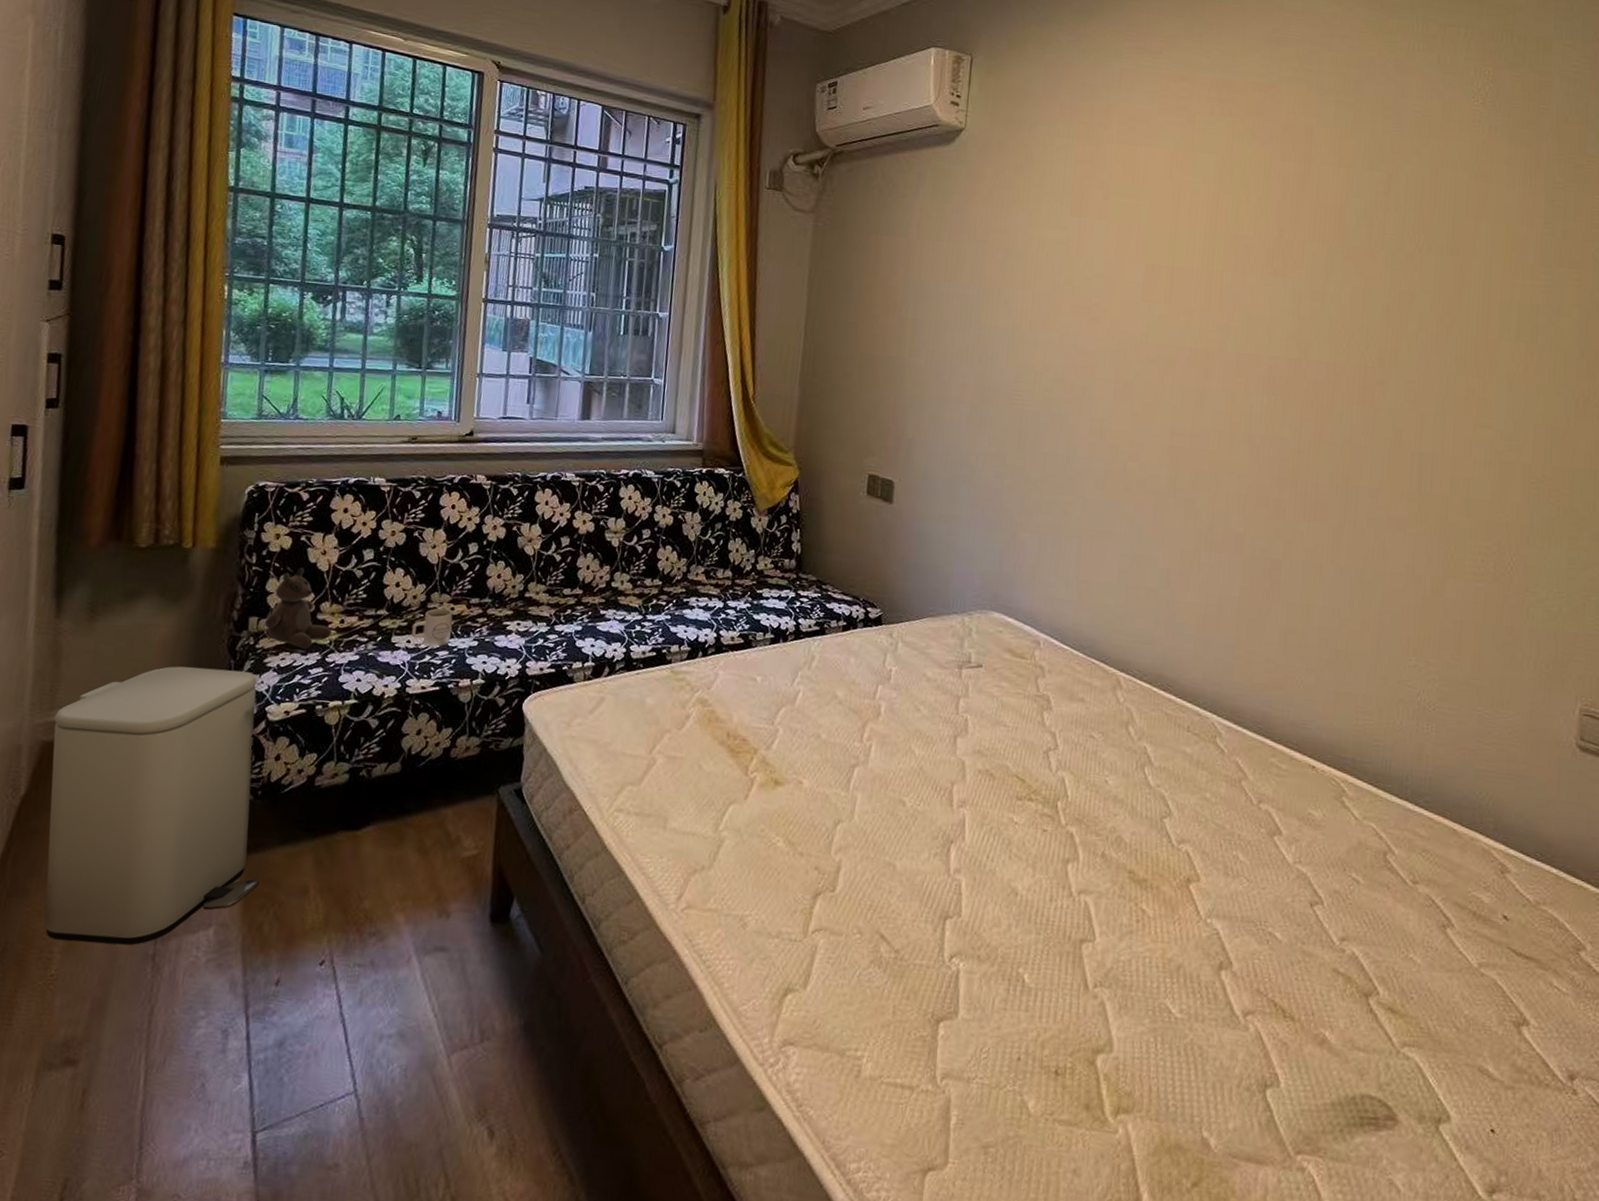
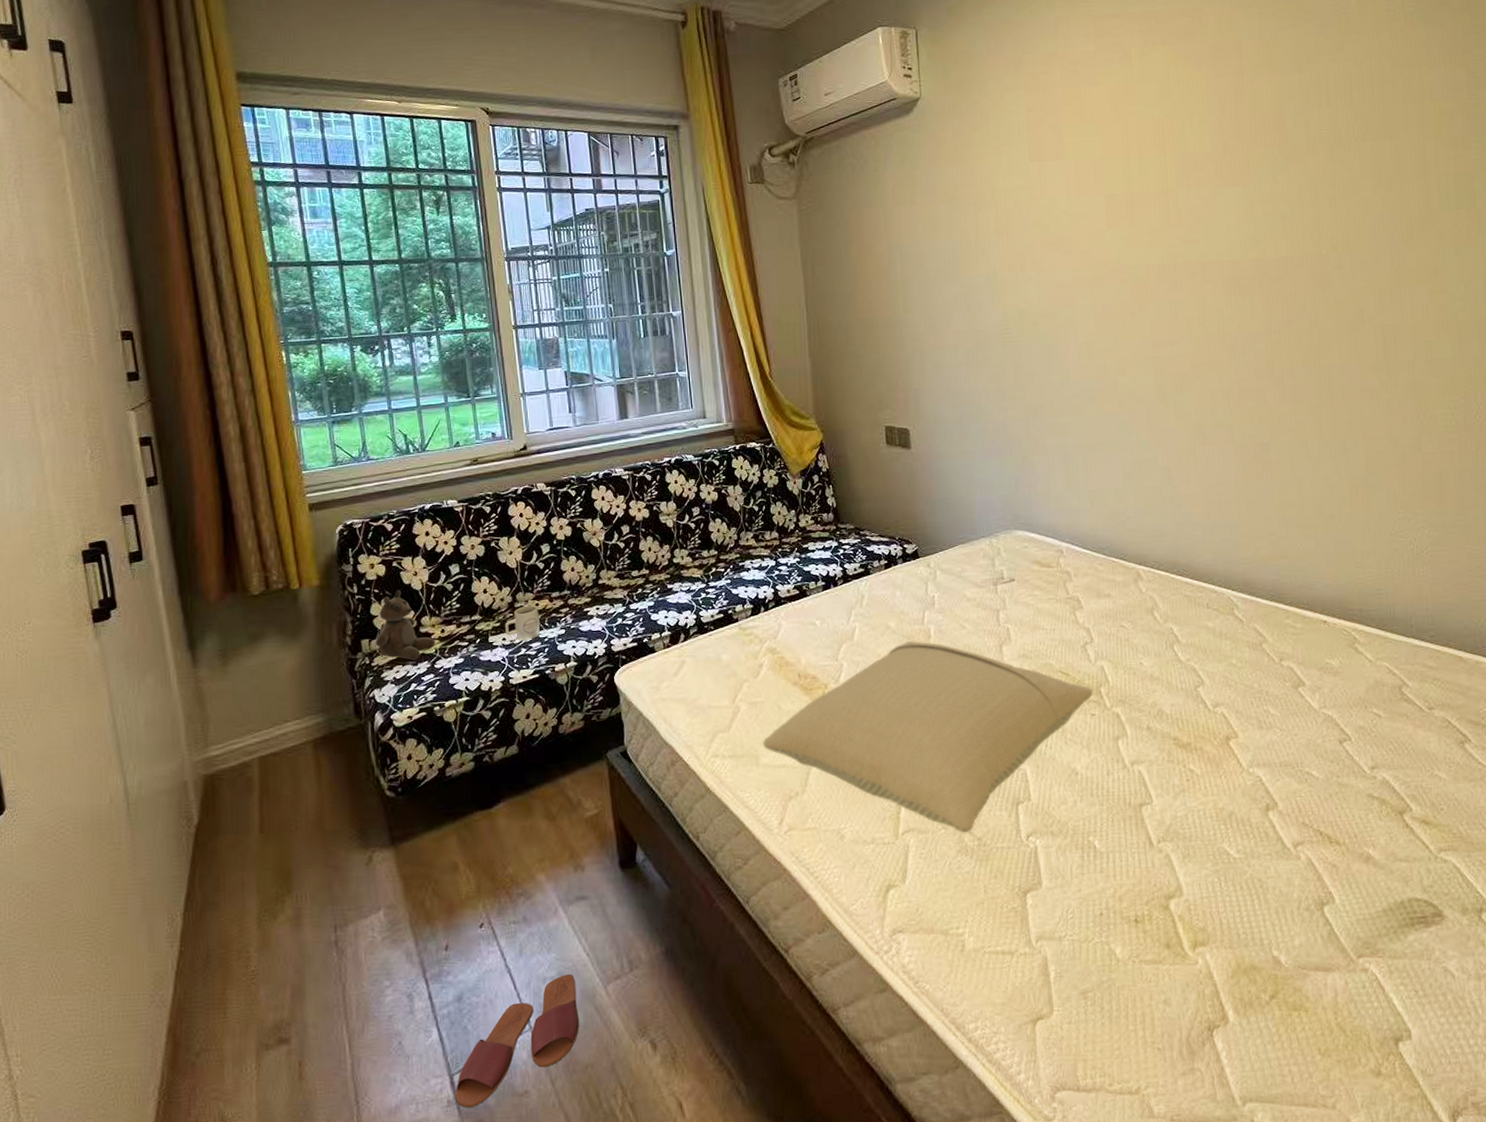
pedal bin: present [44,666,259,946] -> none [210,687,414,941]
slippers: none [254,1034,416,1173] -> present [455,973,579,1107]
pillow: none [673,714,1048,942] -> present [762,640,1093,833]

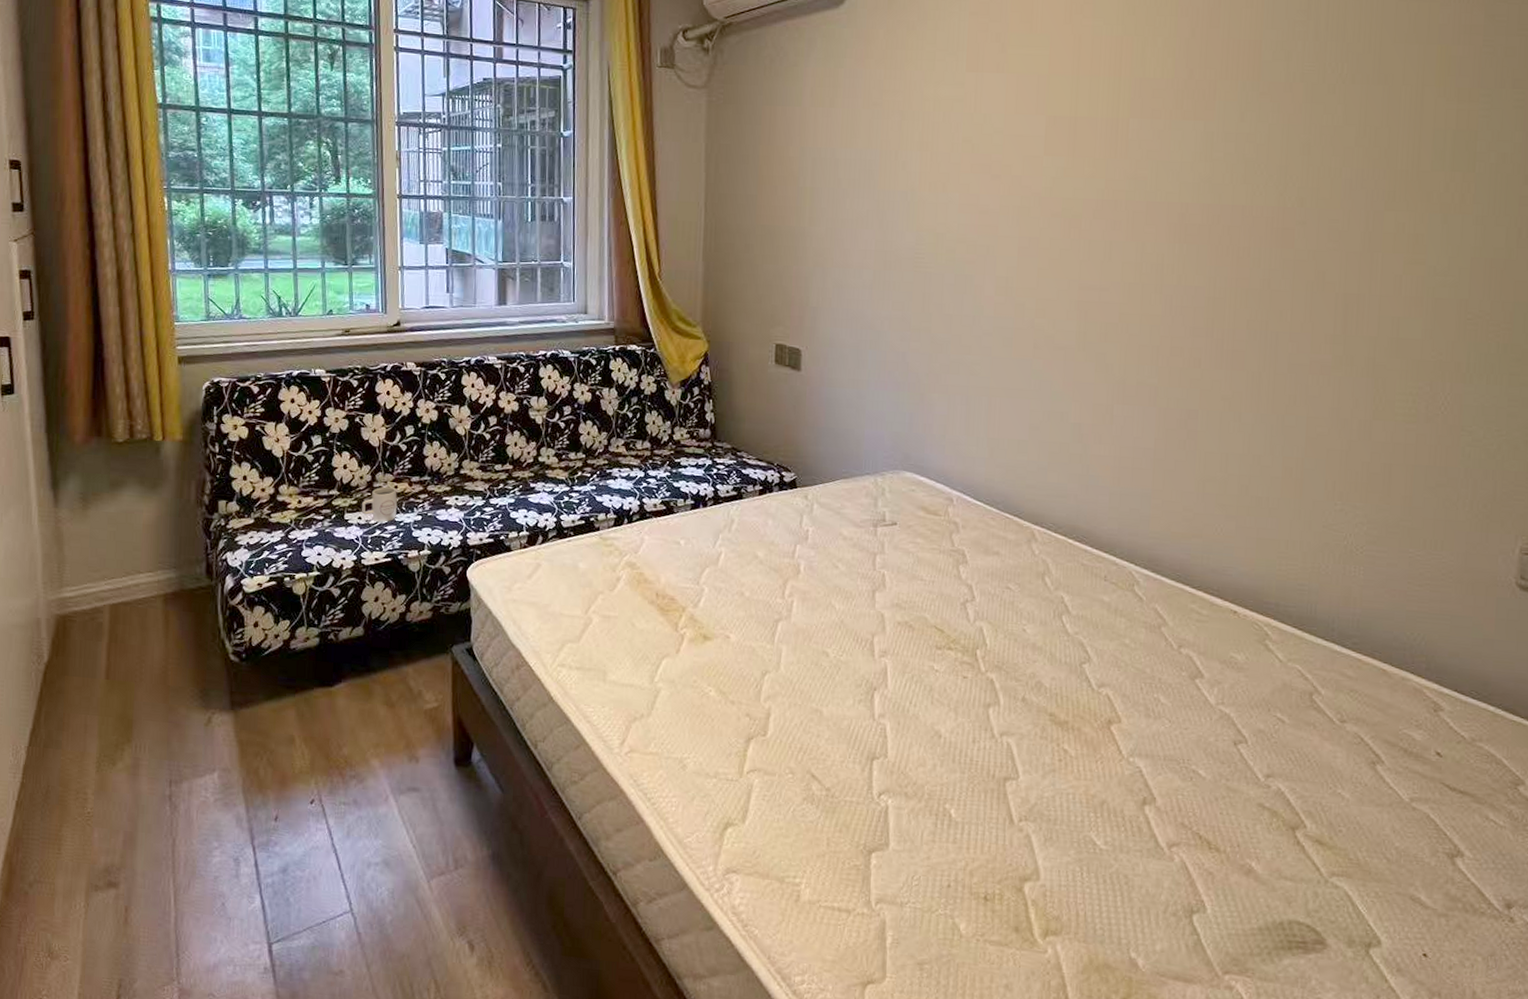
stuffed animal: present [375,590,436,660] -> none [231,455,292,528]
slippers: present [455,973,579,1107] -> none [272,862,400,978]
pillow: present [762,640,1093,833] -> none [611,573,968,781]

